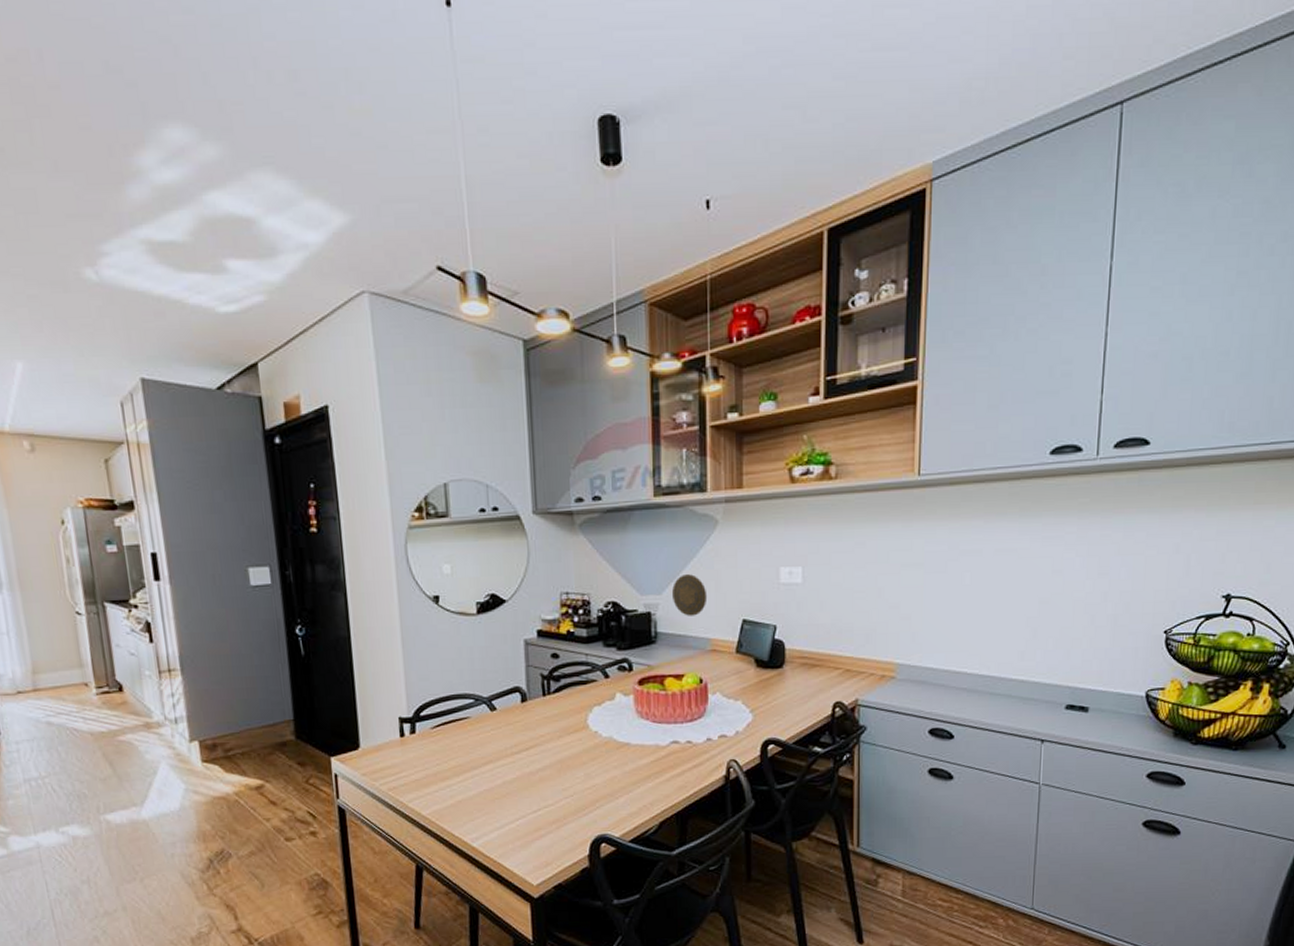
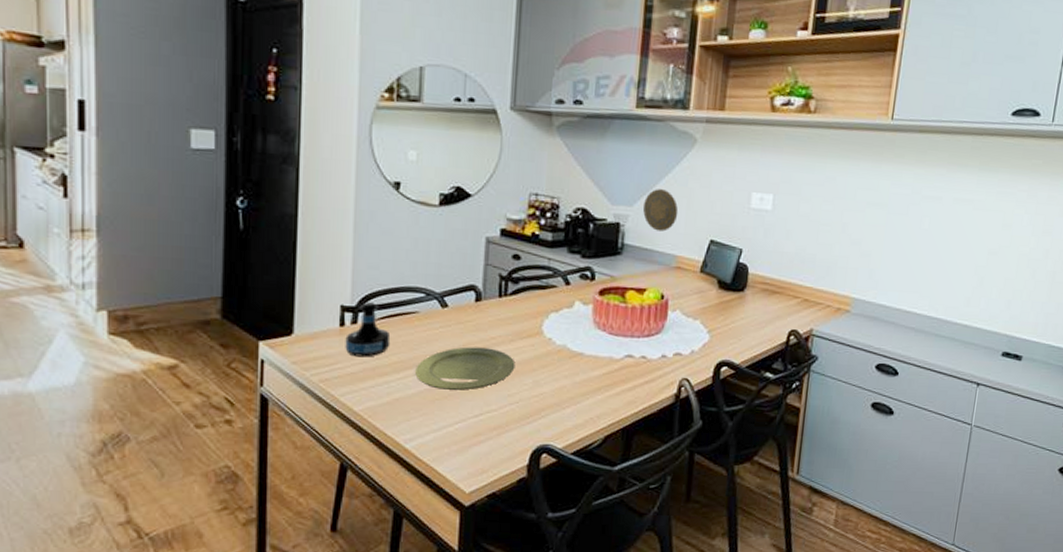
tequila bottle: none [406,712,448,765] -> present [345,302,391,357]
plate: none [473,745,566,789] -> present [415,347,516,390]

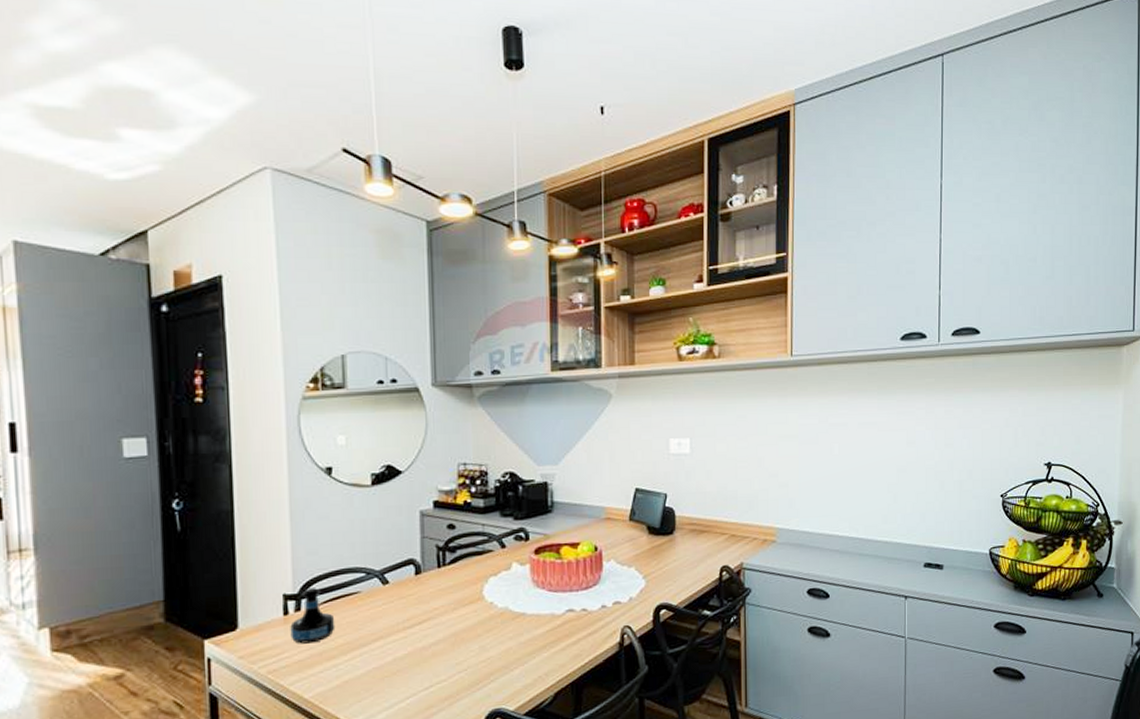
plate: present [415,347,516,390] -> none [362,619,460,666]
decorative plate: present [643,189,679,232] -> none [568,445,602,486]

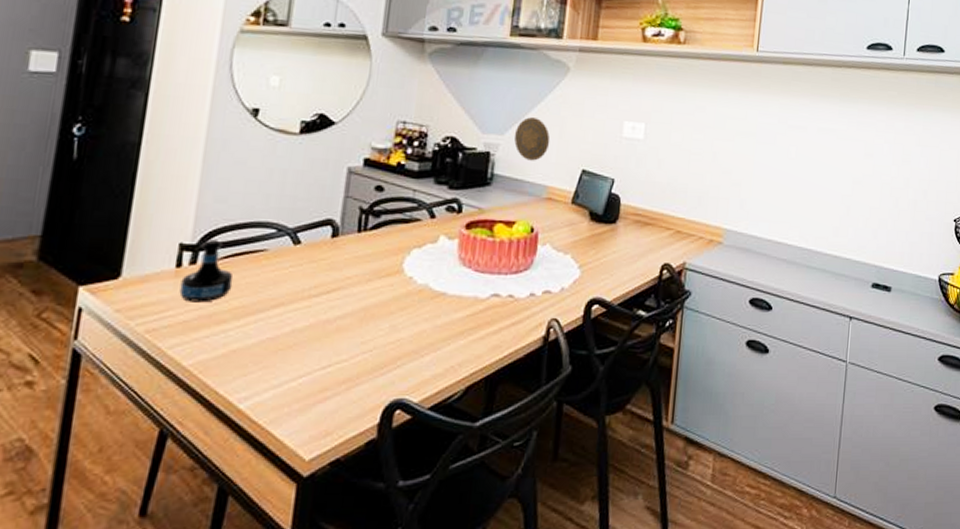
decorative plate: none [568,445,602,486] -> present [514,117,550,161]

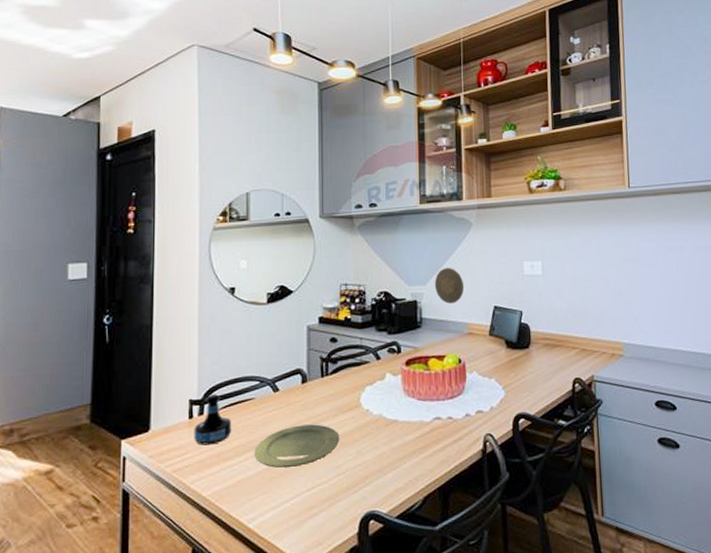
plate: none [258,288,372,338] -> present [254,424,340,468]

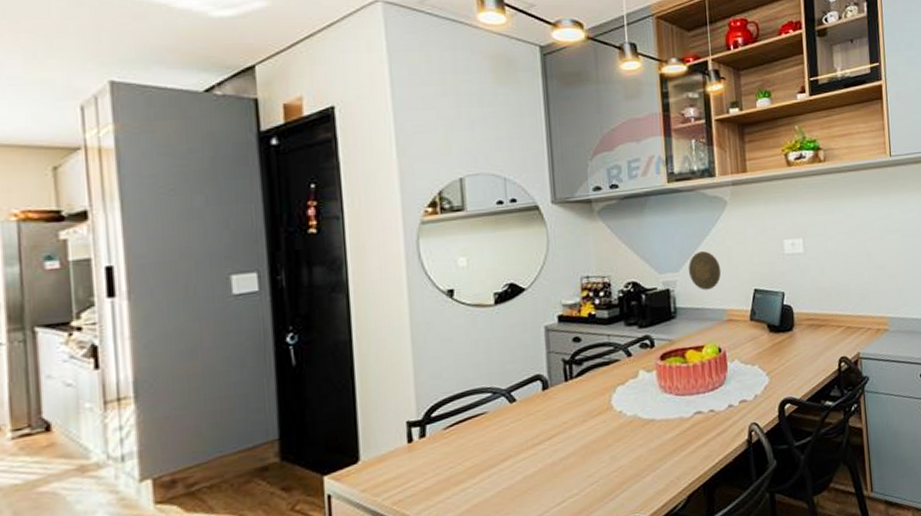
tequila bottle: present [194,394,232,446] -> none [415,412,462,471]
plate: present [254,424,340,468] -> none [491,432,591,485]

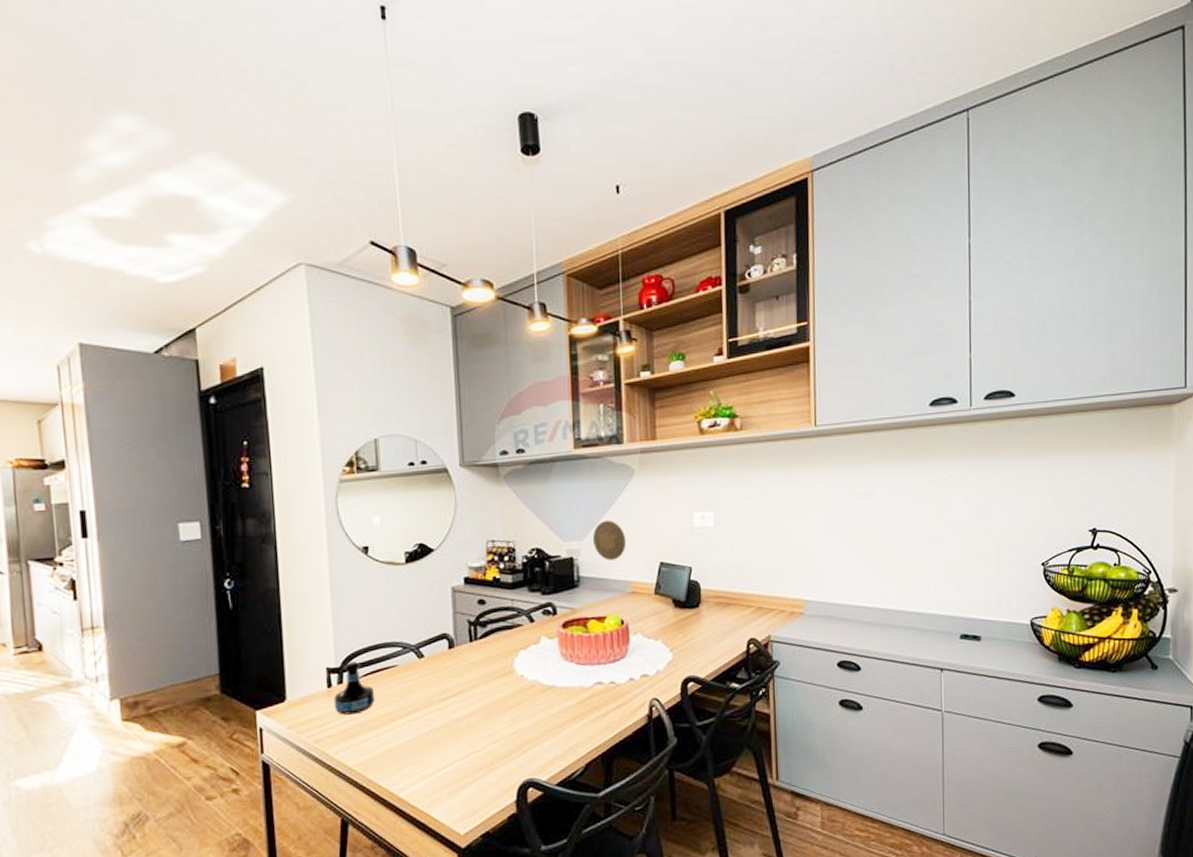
tequila bottle: none [415,412,462,471] -> present [334,662,375,715]

